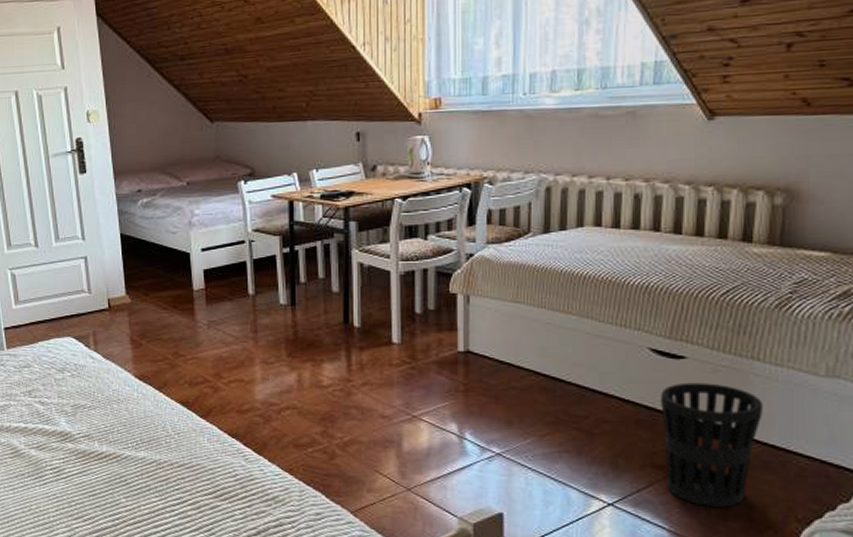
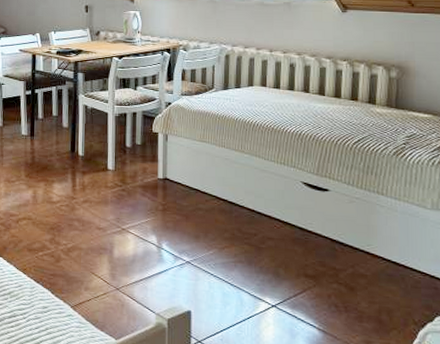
wastebasket: present [661,382,763,507] -> none [311,210,387,311]

